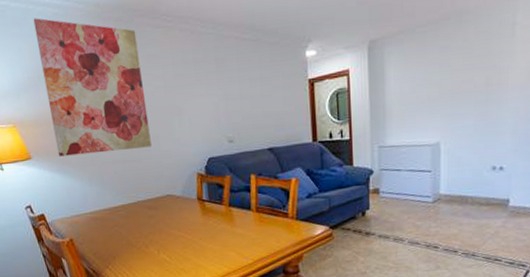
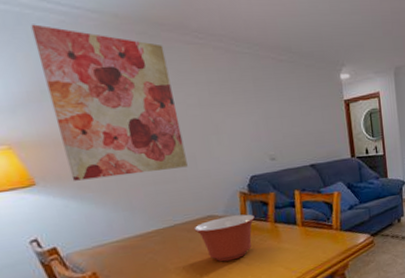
mixing bowl: none [154,196,210,241] -> present [194,214,255,262]

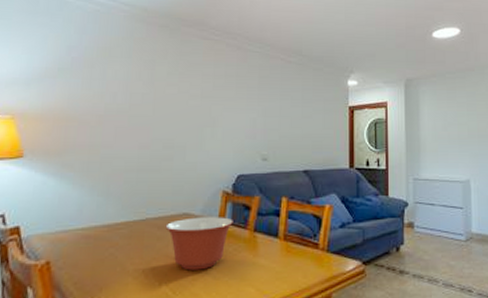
wall art: present [31,24,188,181] -> none [59,11,180,158]

